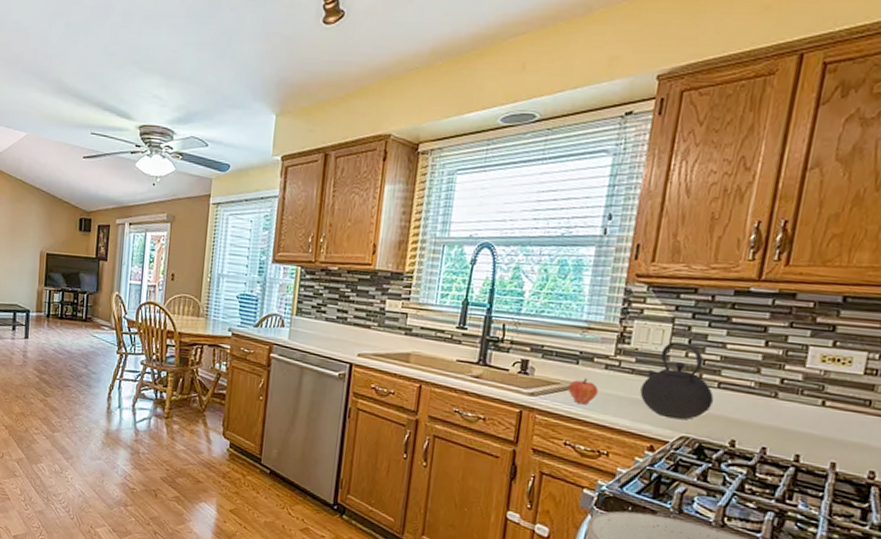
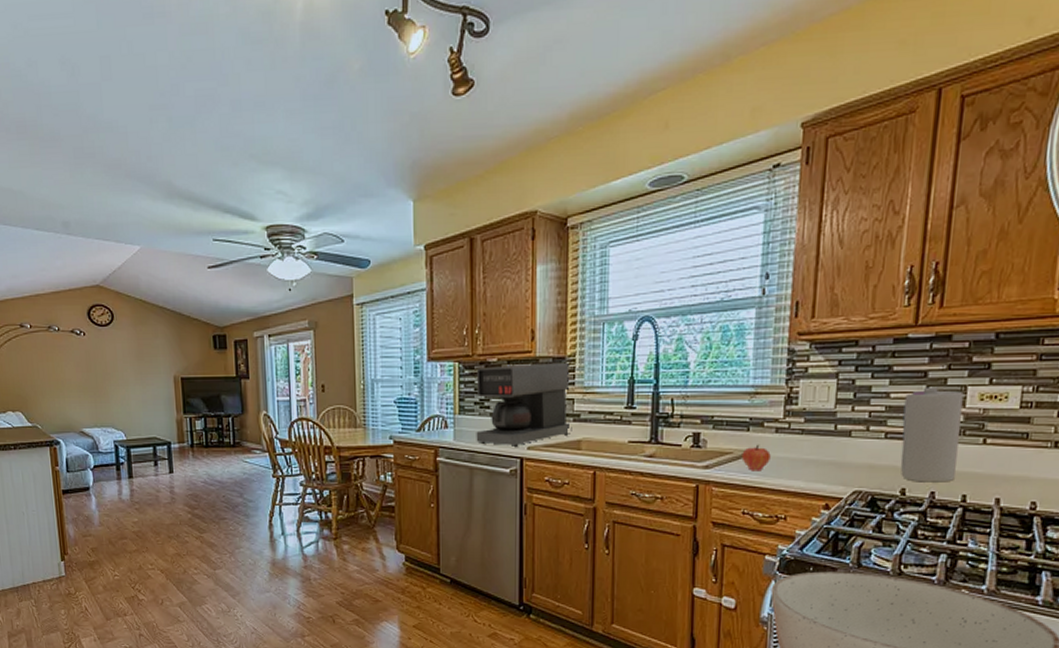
coffee maker: none [309,274,406,354] -> present [476,362,569,448]
kettle: present [640,342,714,420] -> none [811,397,882,475]
paper towel holder: none [731,341,805,440] -> present [900,387,964,482]

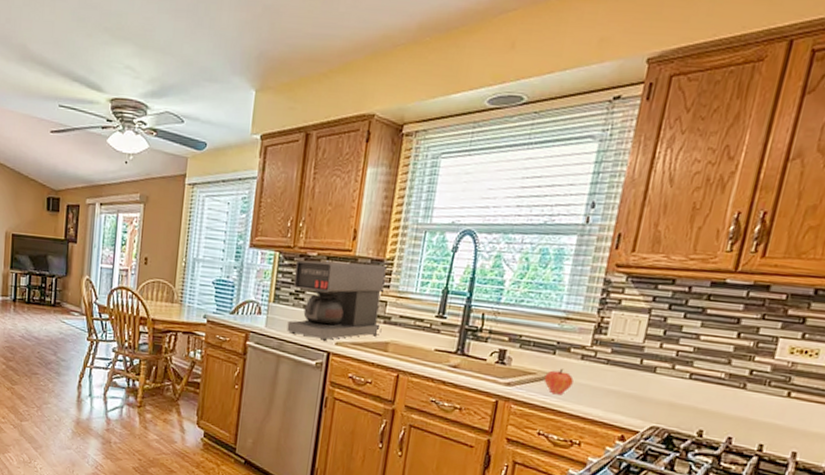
paper towel holder: present [900,387,964,482] -> none [700,333,775,430]

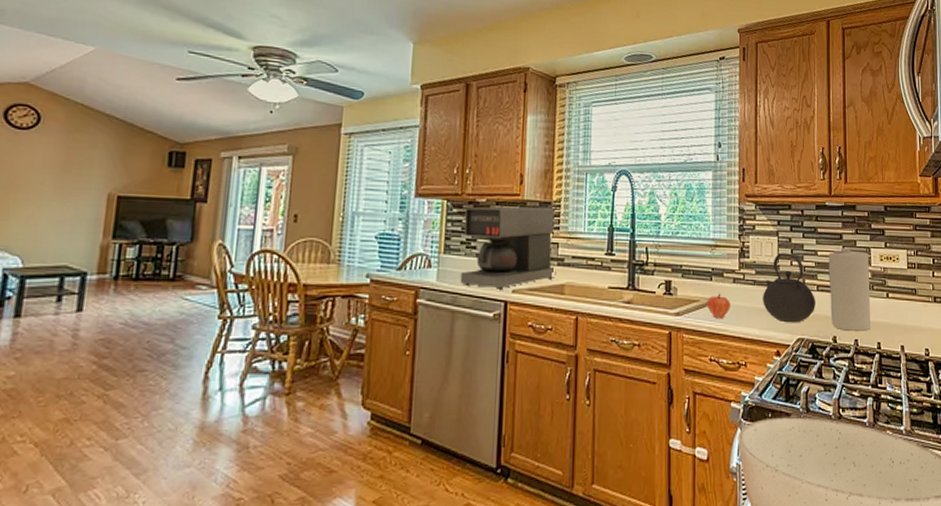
kettle: none [614,333,685,411] -> present [763,253,815,323]
paper towel holder: none [700,333,775,430] -> present [828,247,870,331]

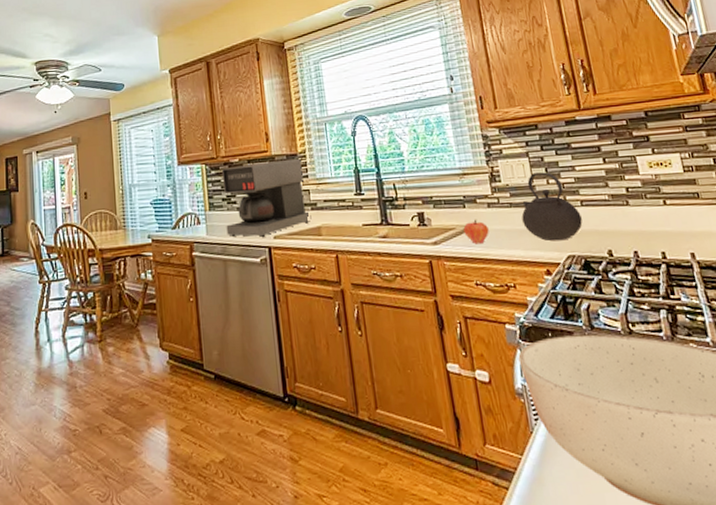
paper towel holder: present [828,247,870,331] -> none [587,158,650,244]

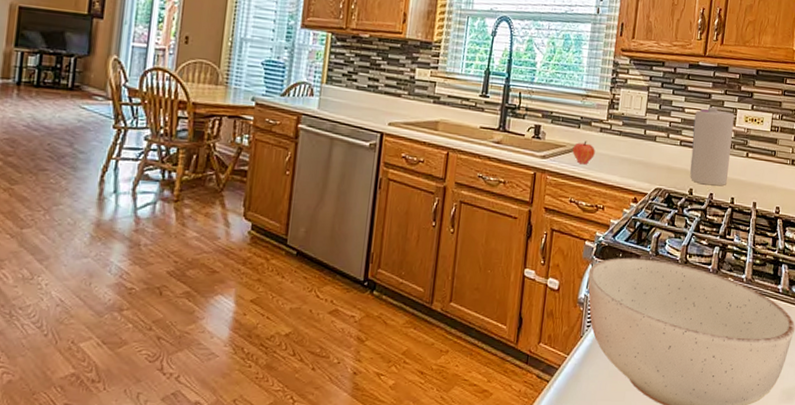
coffee maker: present [221,158,309,238] -> none [340,41,435,123]
kettle: present [521,172,583,241] -> none [626,107,677,174]
paper towel holder: none [587,158,650,244] -> present [690,106,735,186]

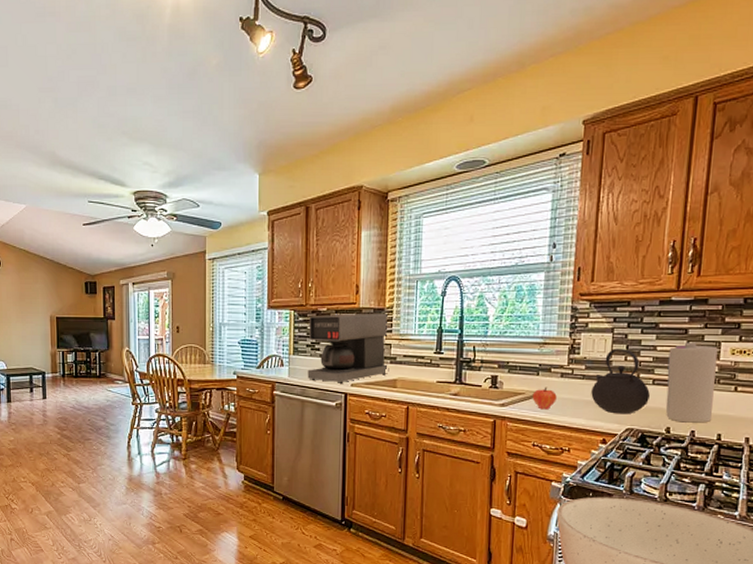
coffee maker: none [340,41,435,123] -> present [307,313,387,385]
kettle: none [626,107,677,174] -> present [591,349,650,415]

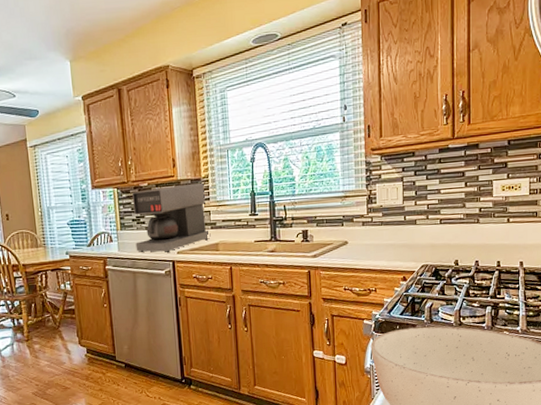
fruit: present [532,387,557,410] -> none [339,235,361,257]
kettle: present [591,349,650,415] -> none [389,194,438,254]
paper towel holder: present [666,342,718,423] -> none [451,183,491,255]

